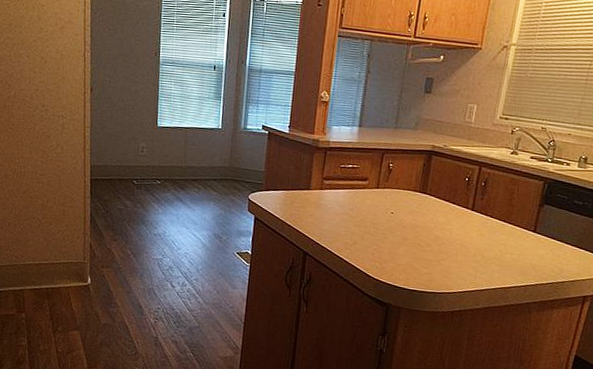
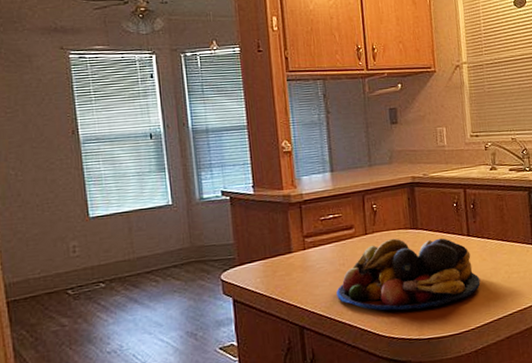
fruit bowl: none [340,197,473,265] -> present [336,238,481,311]

